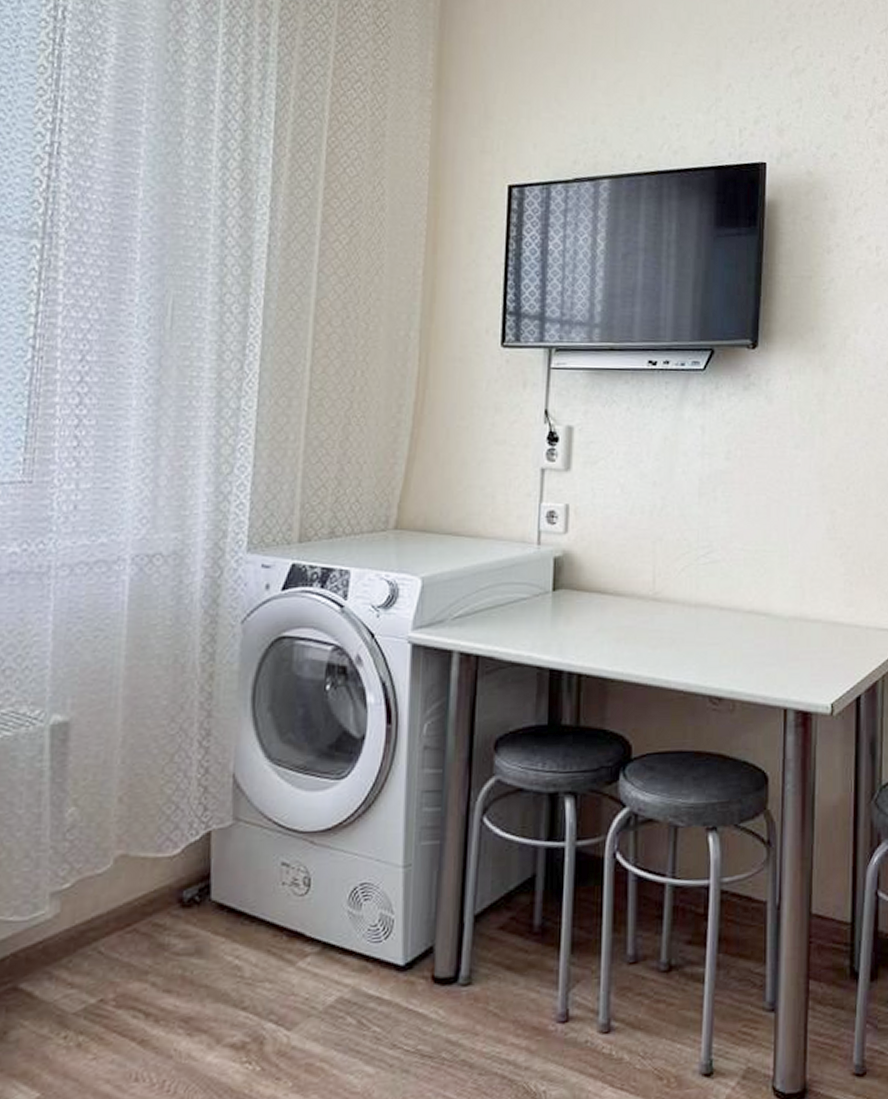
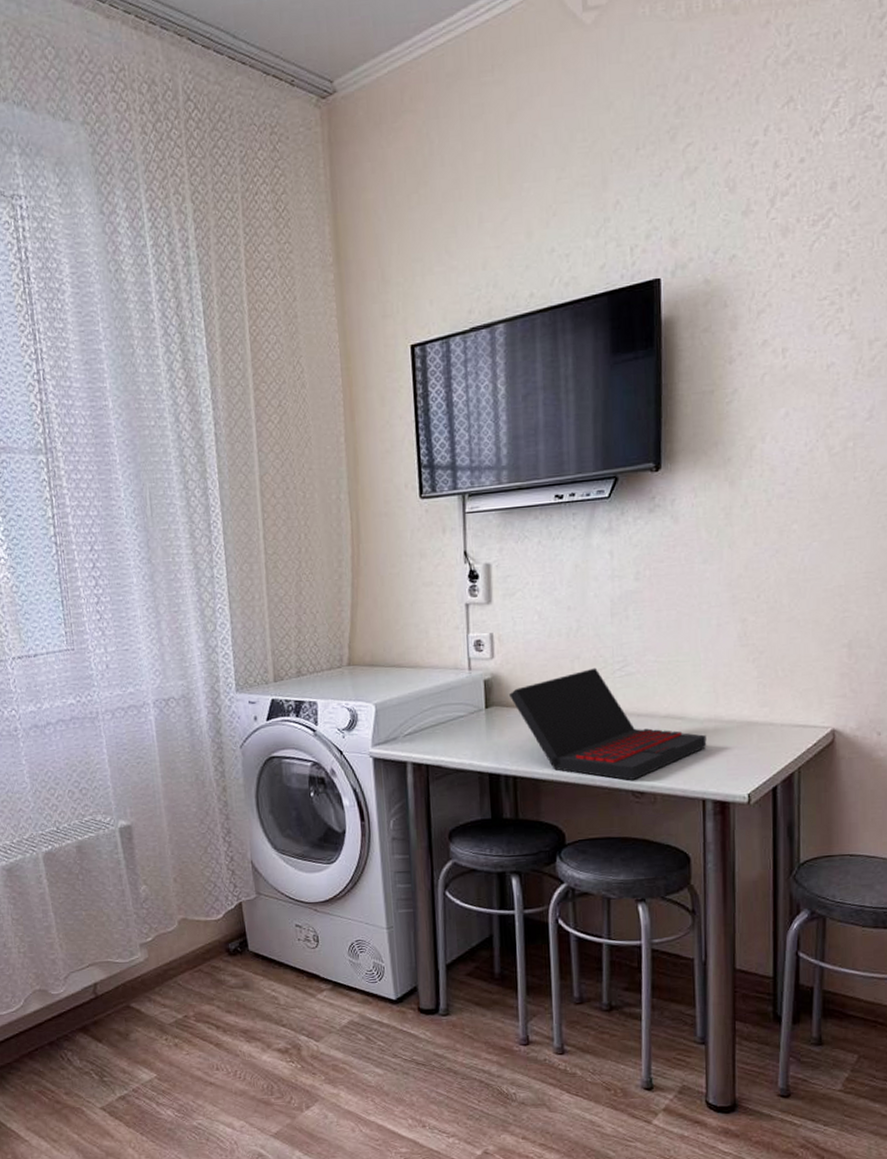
laptop: none [581,552,791,683] -> present [509,667,707,780]

